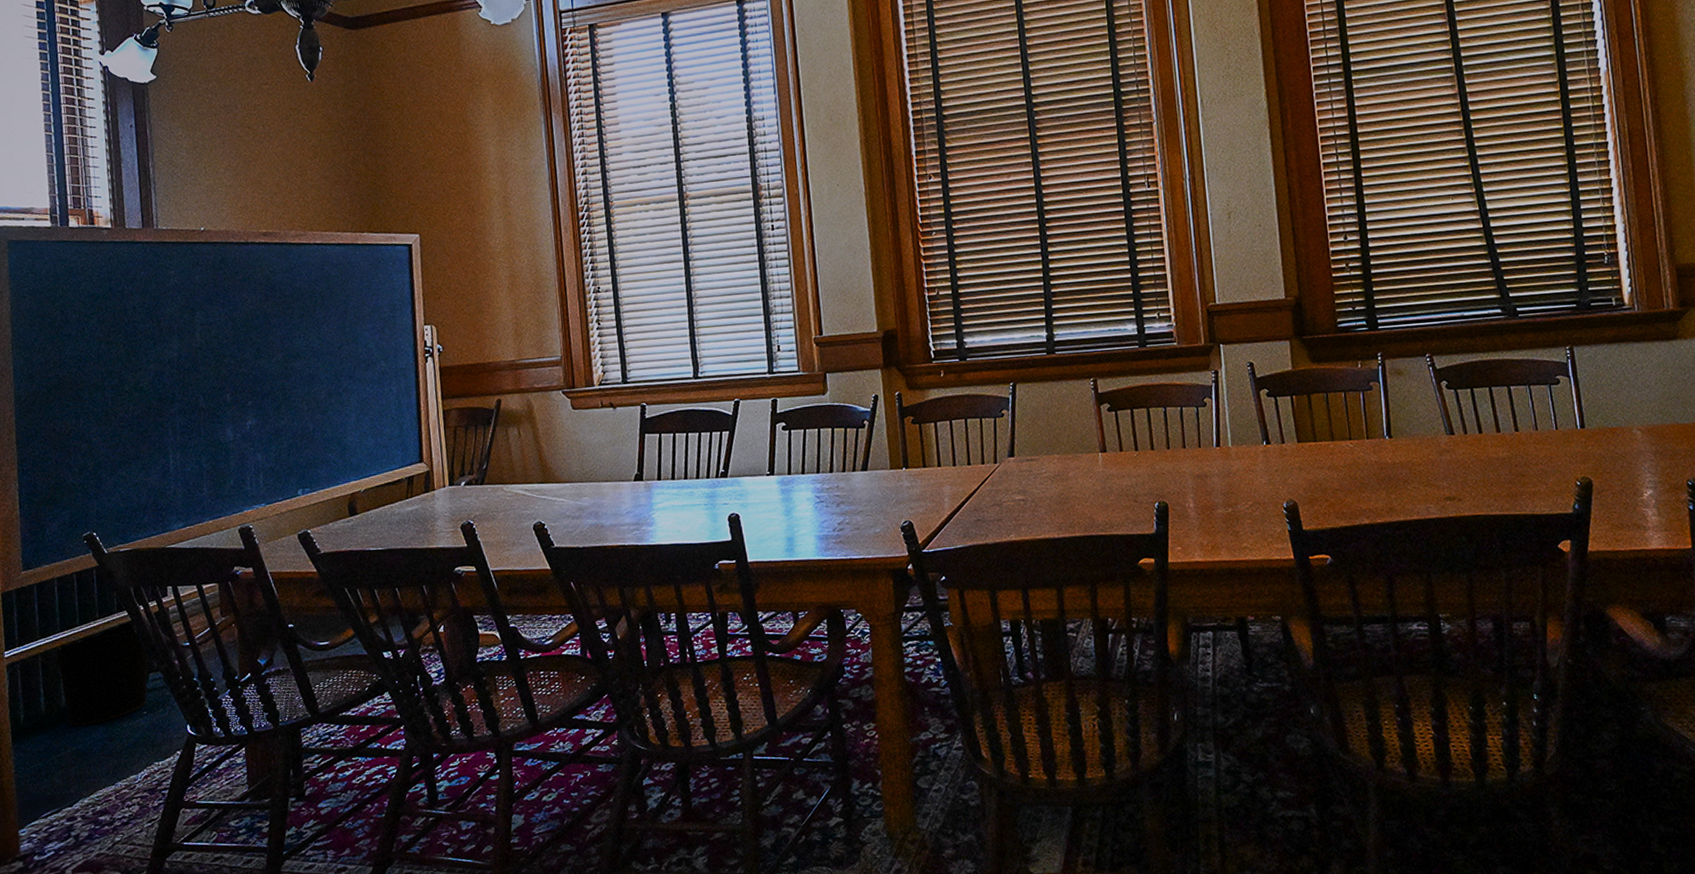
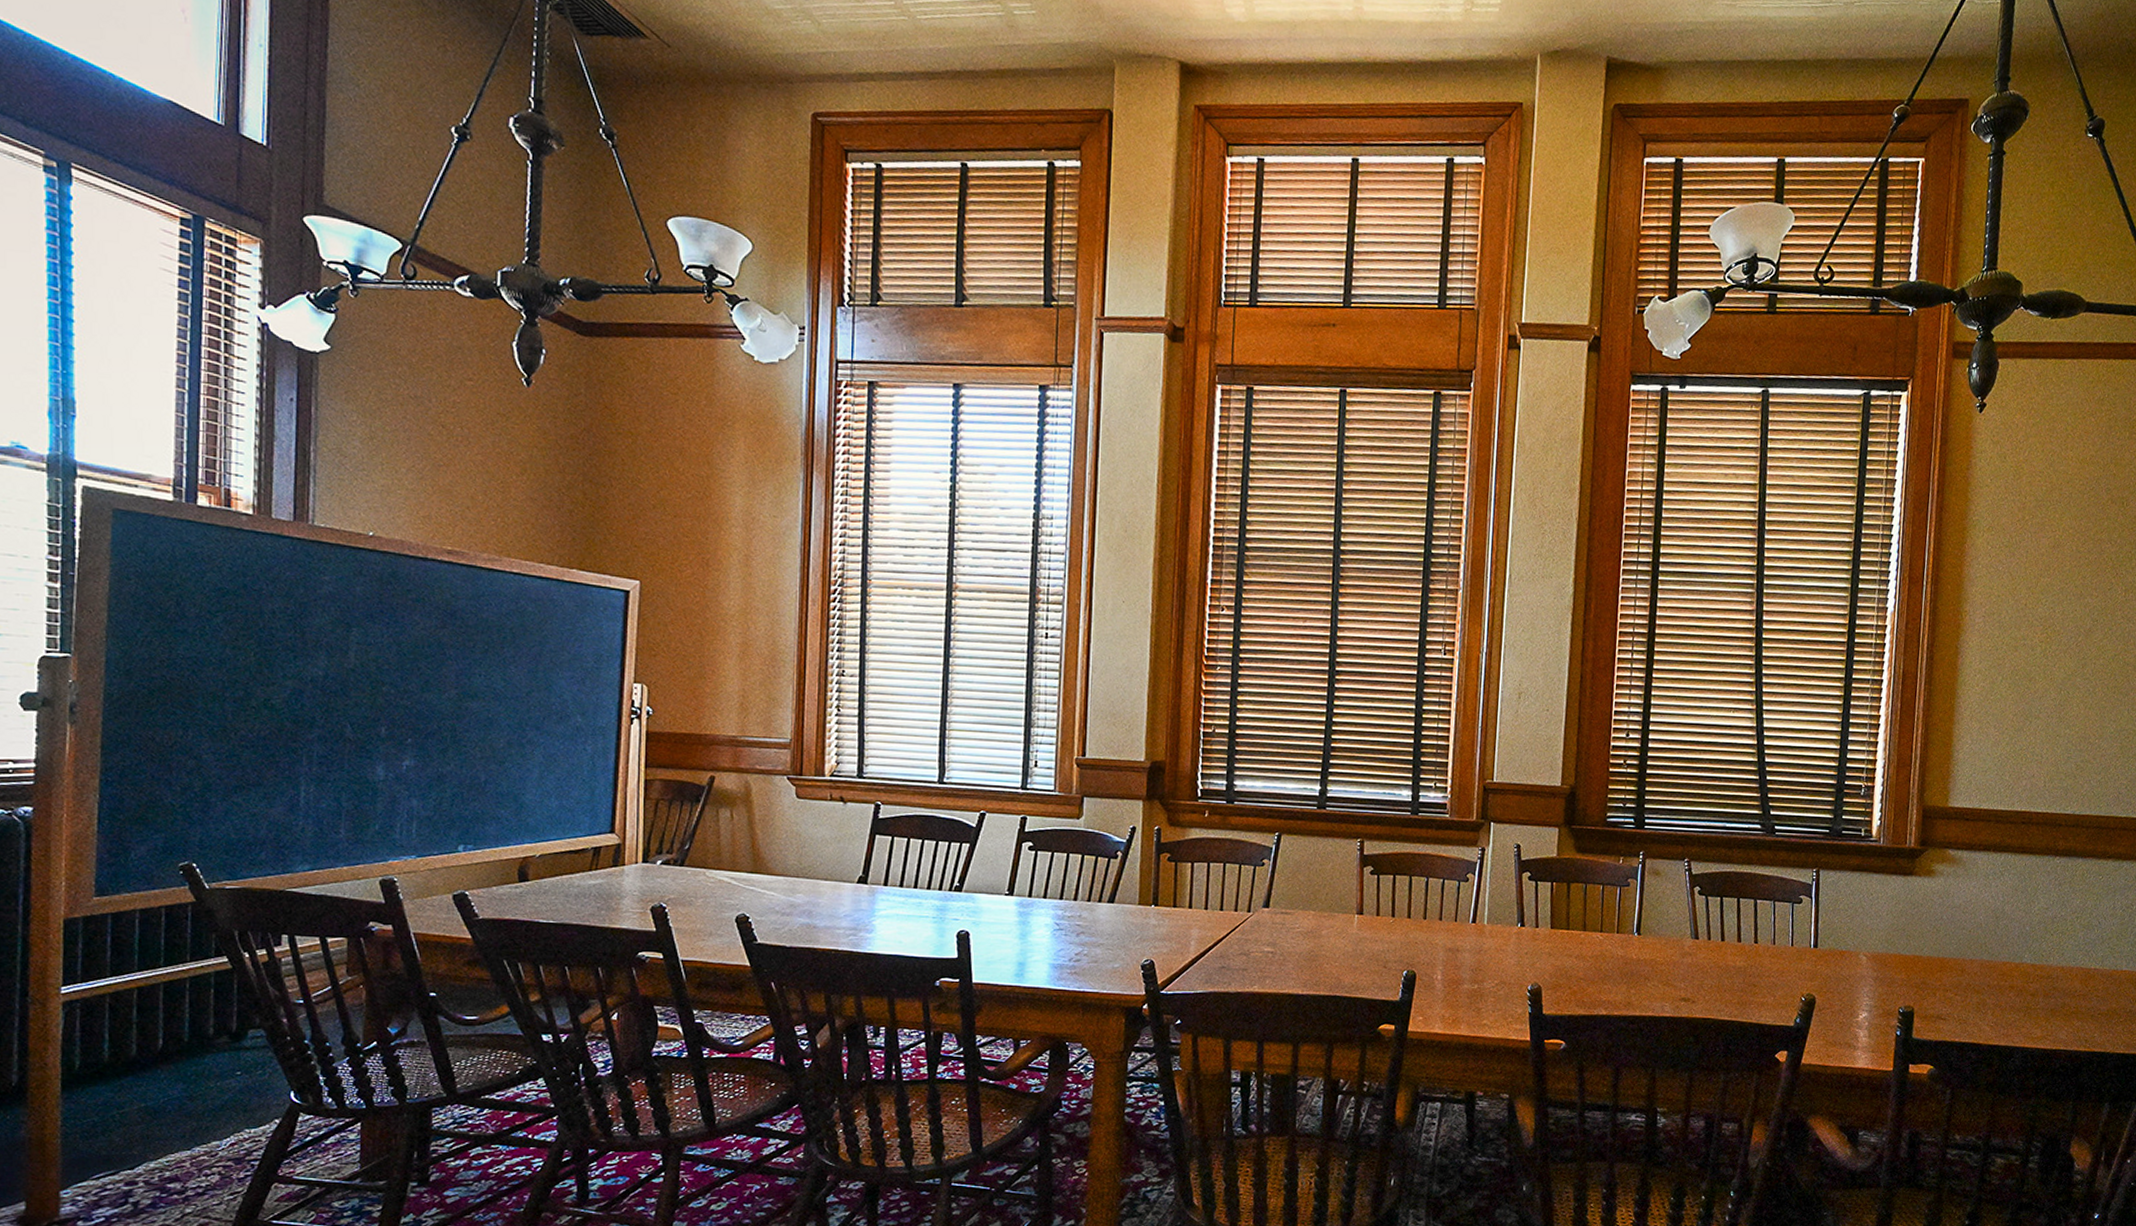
wastebasket: present [55,623,149,726] -> none [129,970,250,1080]

